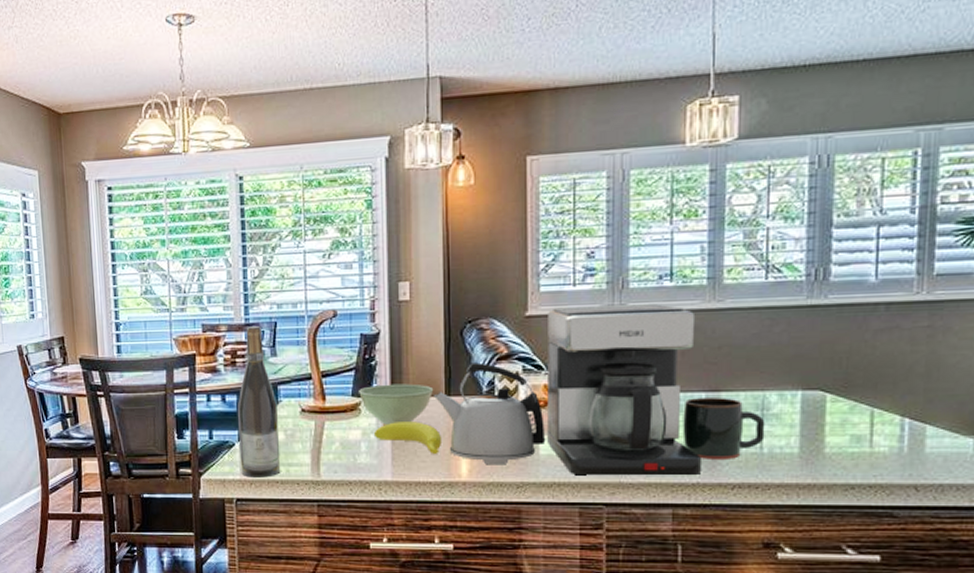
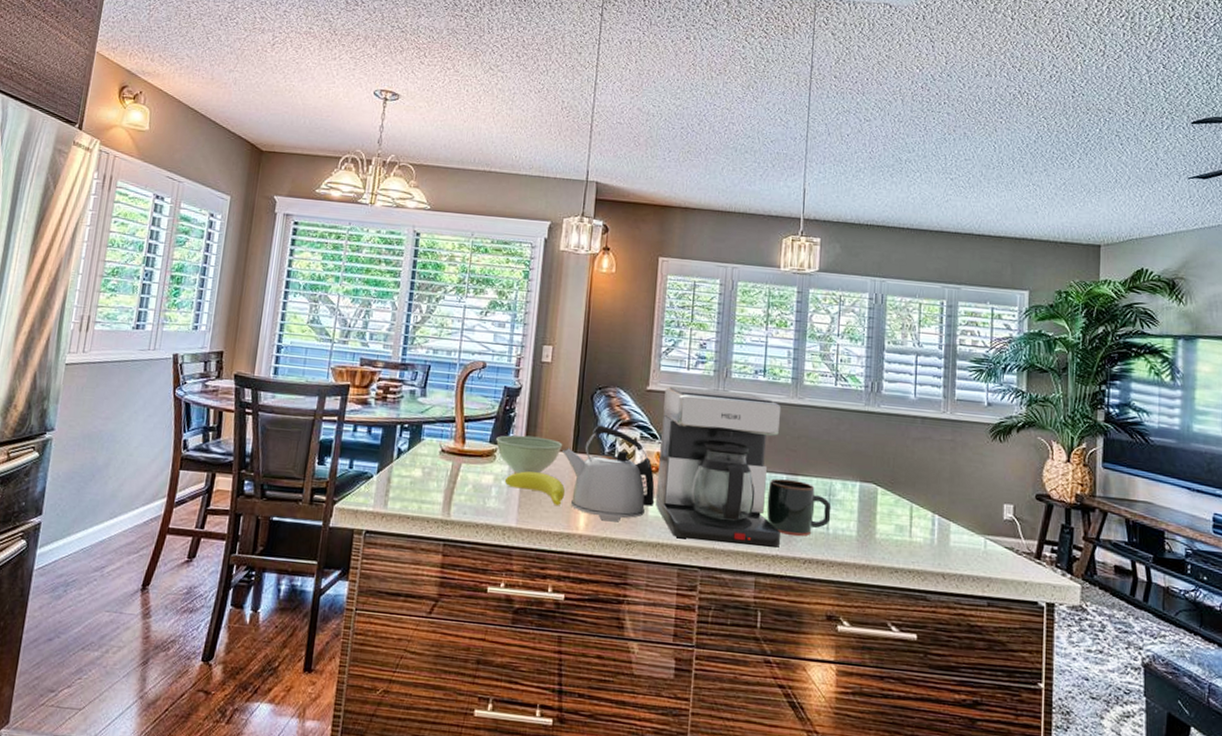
wine bottle: present [237,326,281,479] -> none [374,366,420,513]

